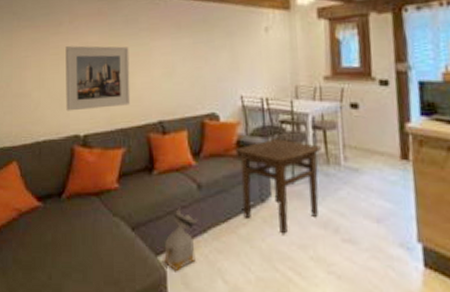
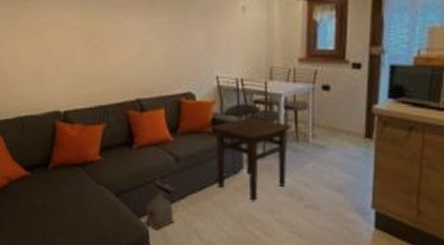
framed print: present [65,45,131,111] -> none [37,22,108,88]

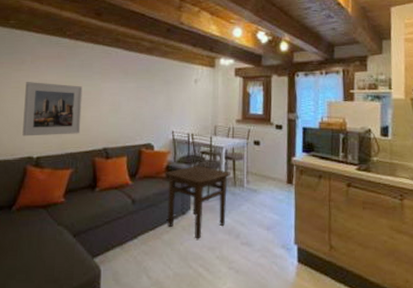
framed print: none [37,22,108,88] -> present [22,82,83,136]
bag: present [145,177,176,230] -> none [98,218,130,270]

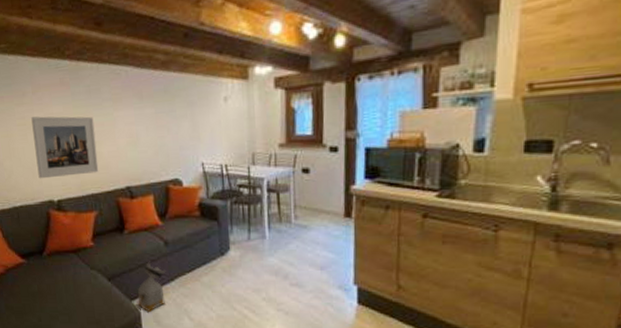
bag: none [98,218,130,270] -> present [137,261,166,312]
side table: present [165,166,230,239] -> none [198,201,275,281]

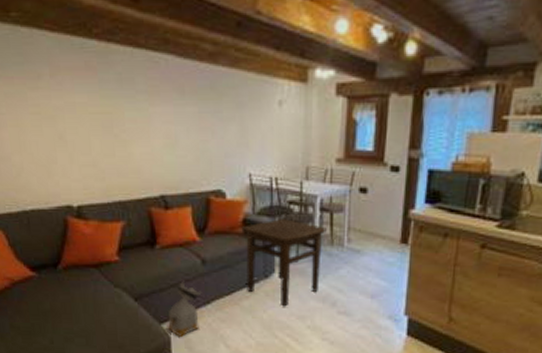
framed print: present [31,116,99,179] -> none [48,105,129,180]
side table: none [198,201,275,281] -> present [241,219,327,307]

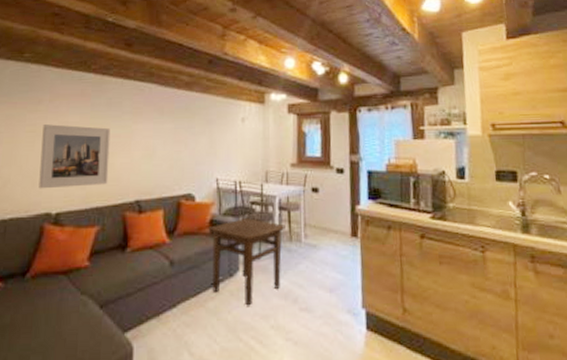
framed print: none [48,105,129,180] -> present [38,124,111,189]
bag: present [167,280,202,337] -> none [130,283,168,346]

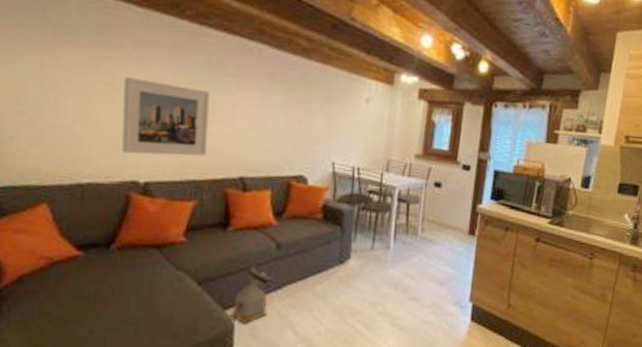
bag: none [130,283,168,346] -> present [231,264,274,324]
side table: present [208,218,285,306] -> none [320,207,403,293]

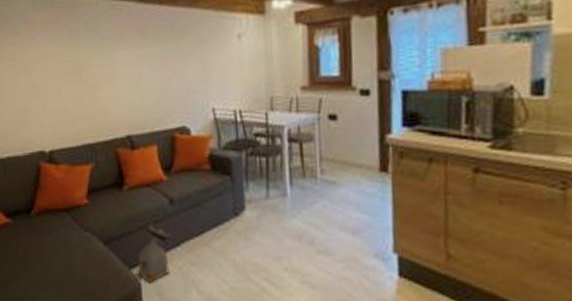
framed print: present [122,77,210,156] -> none [23,57,96,127]

